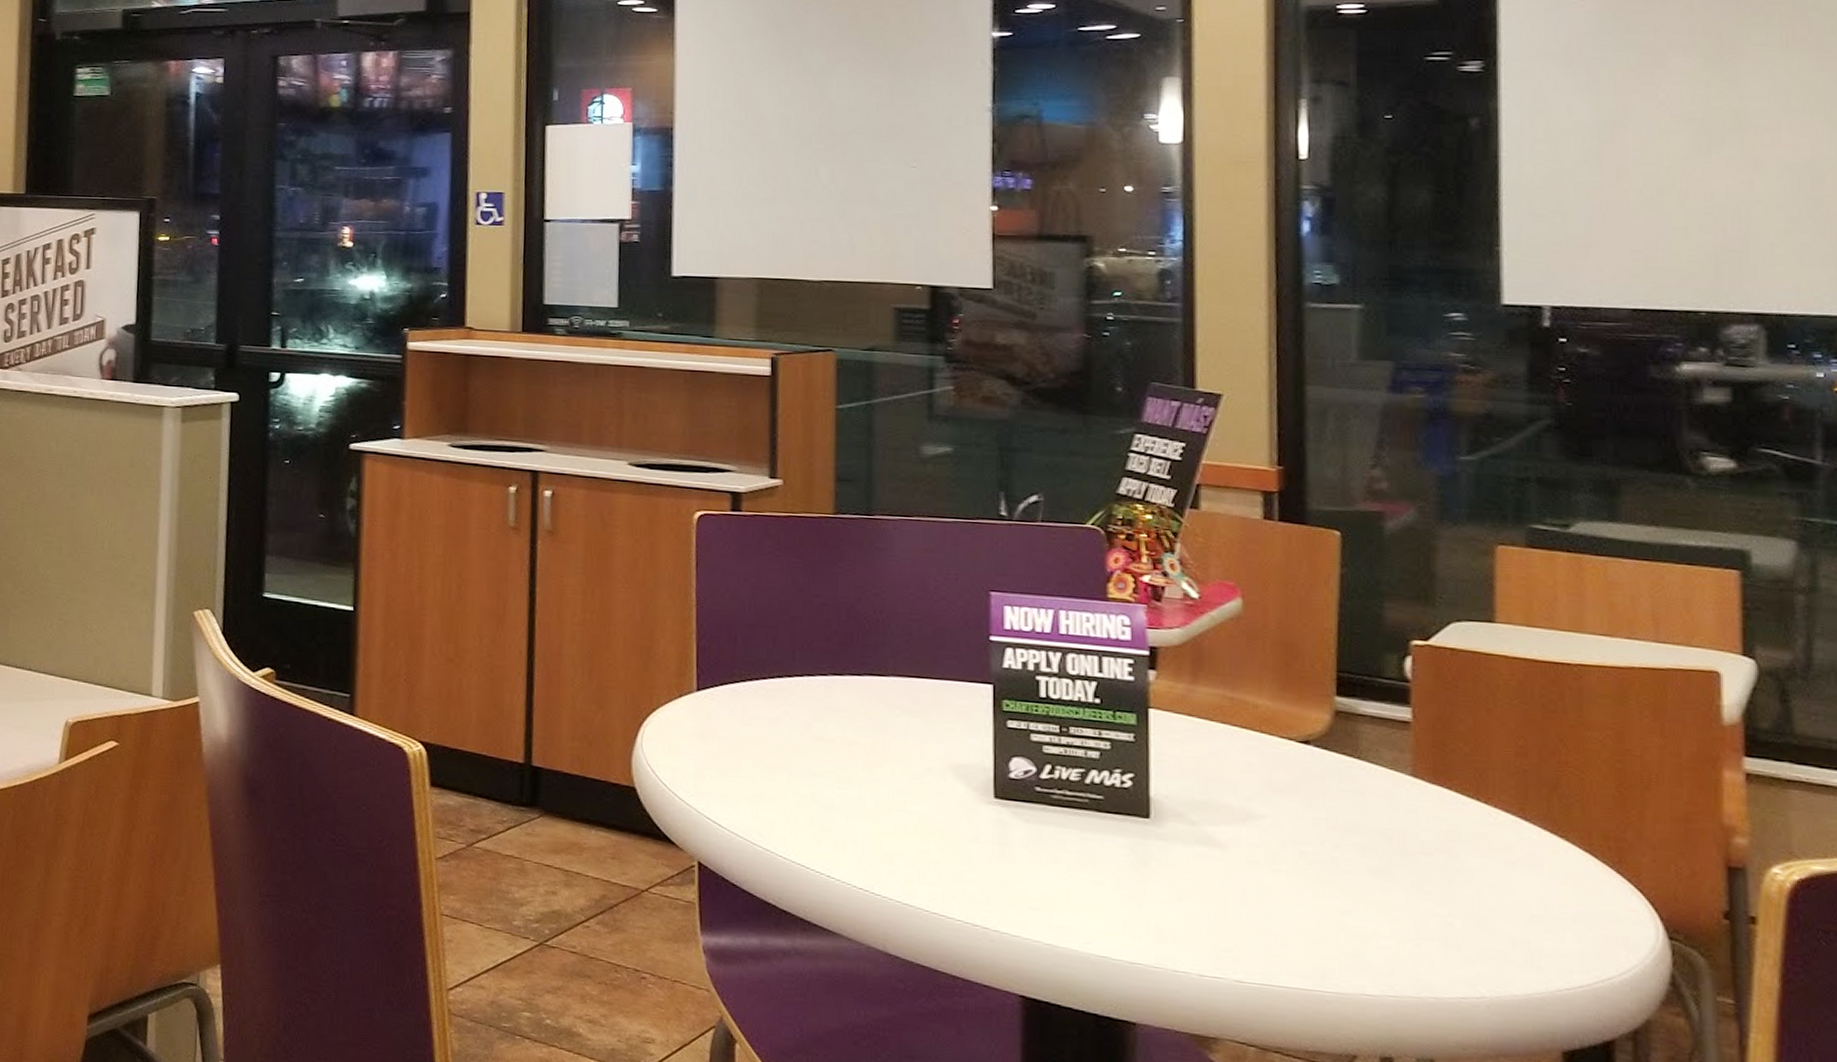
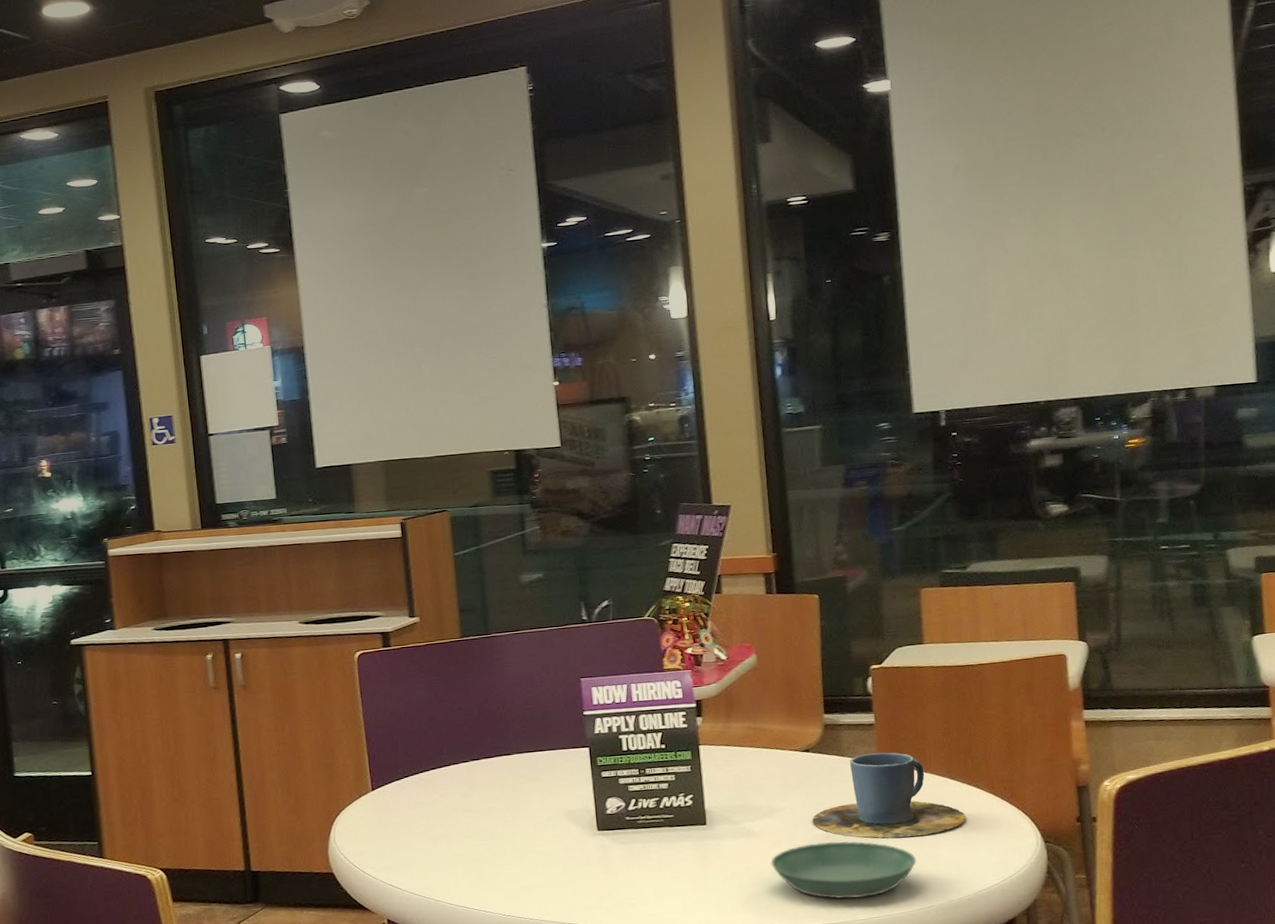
saucer: none [1240,872,1461,966] -> present [771,841,916,899]
cup: none [1307,761,1544,894] -> present [813,752,966,839]

